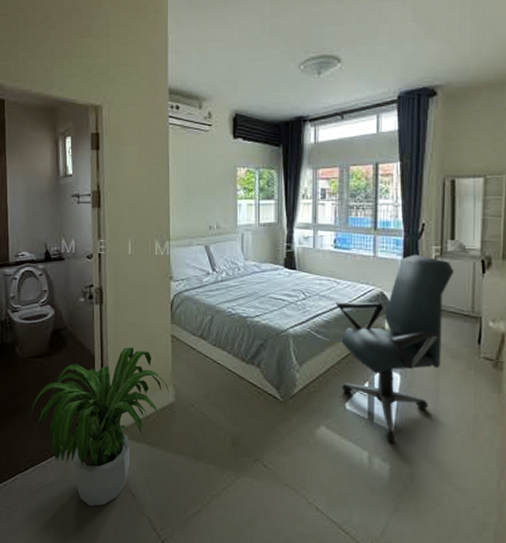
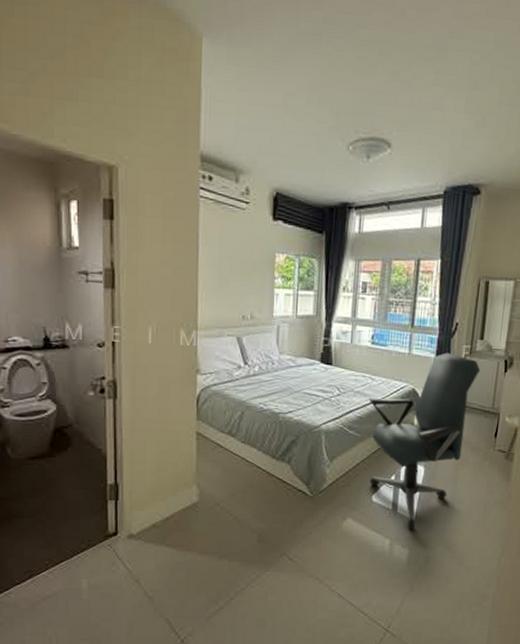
potted plant: present [31,347,169,506] -> none [27,445,193,613]

